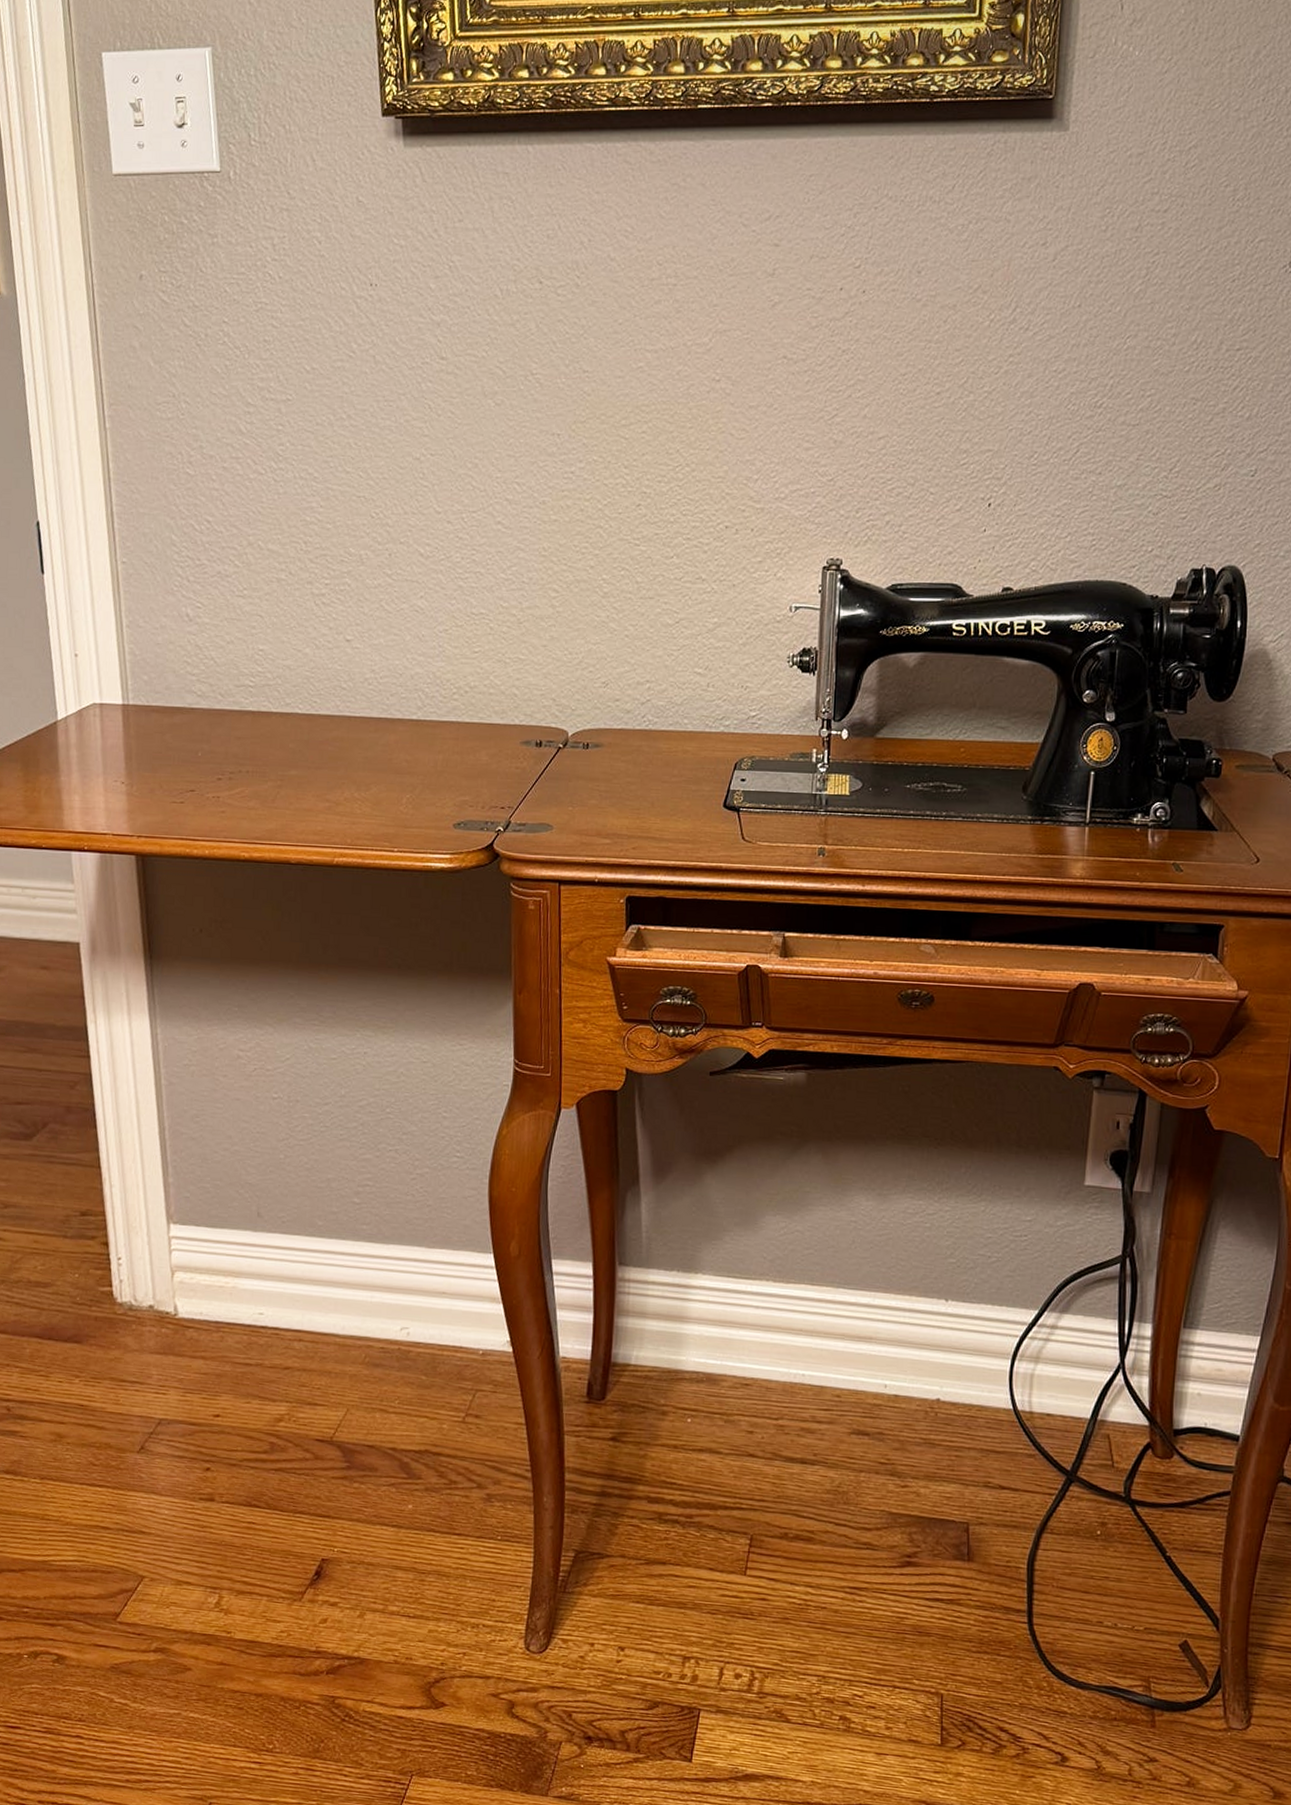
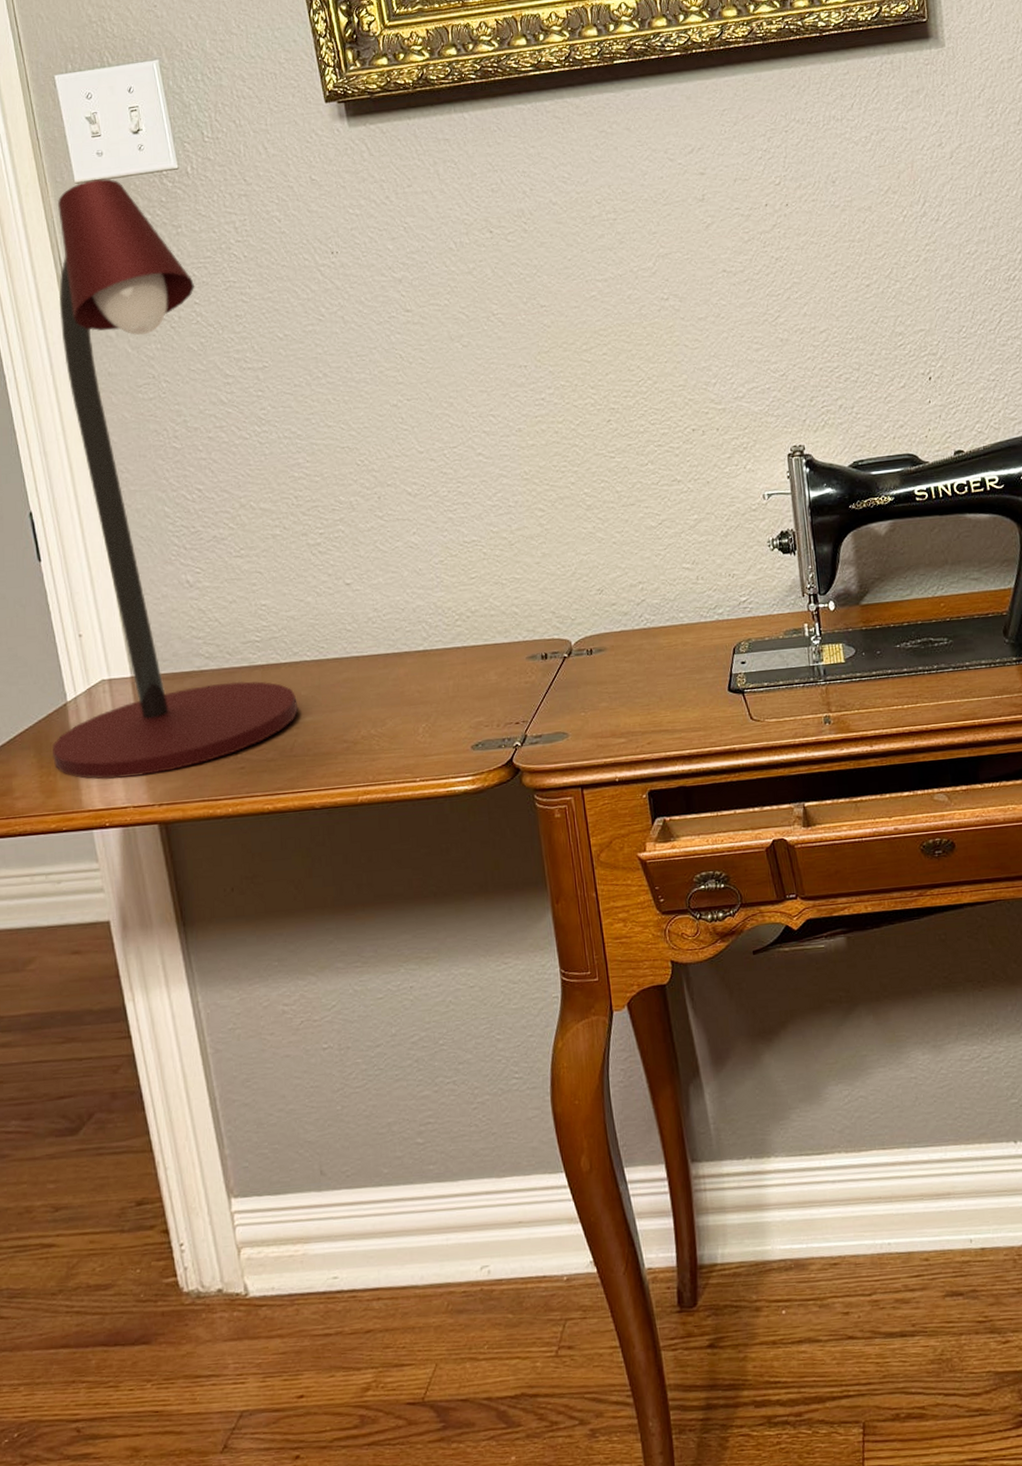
desk lamp: none [39,172,285,805] -> present [52,178,299,779]

